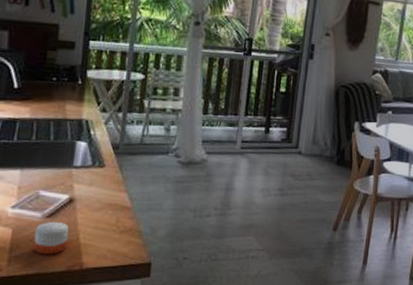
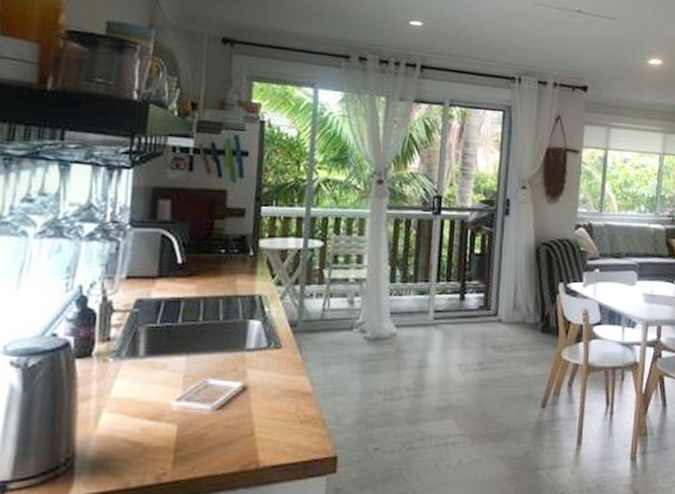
candle: present [33,221,69,255] -> none [202,413,243,453]

